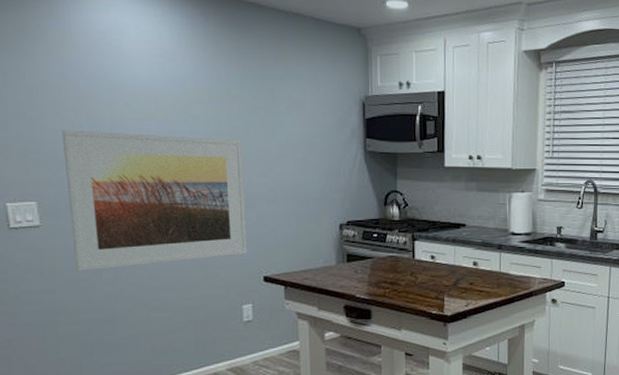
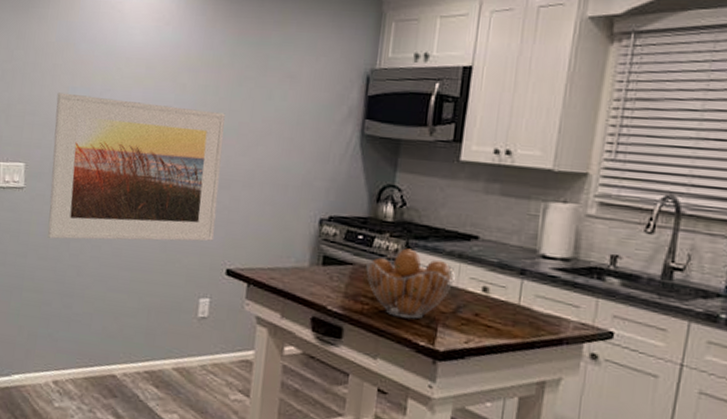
fruit basket: none [383,240,452,295] -> present [366,248,455,320]

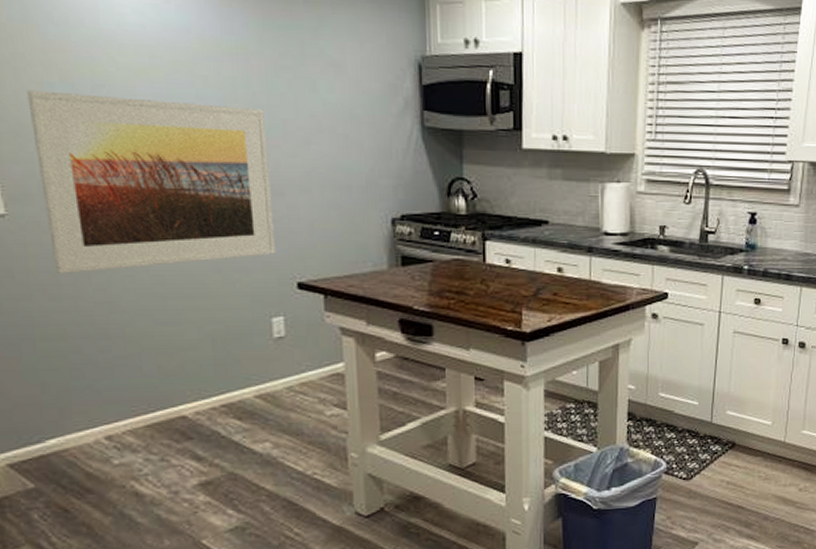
fruit basket: present [366,248,455,320] -> none [446,239,532,307]

